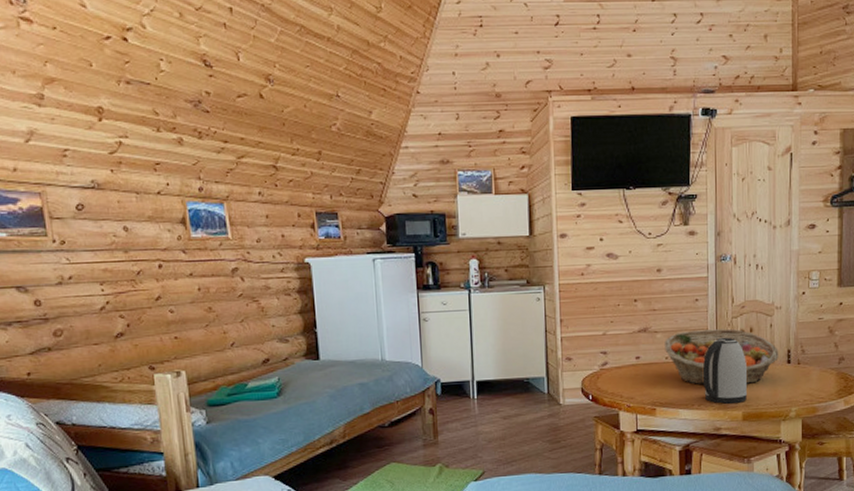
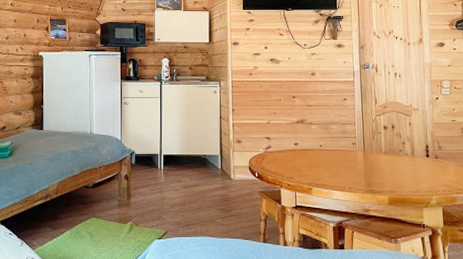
fruit basket: present [665,328,779,385] -> none [319,124,418,172]
kettle: present [702,337,747,404] -> none [352,131,392,189]

